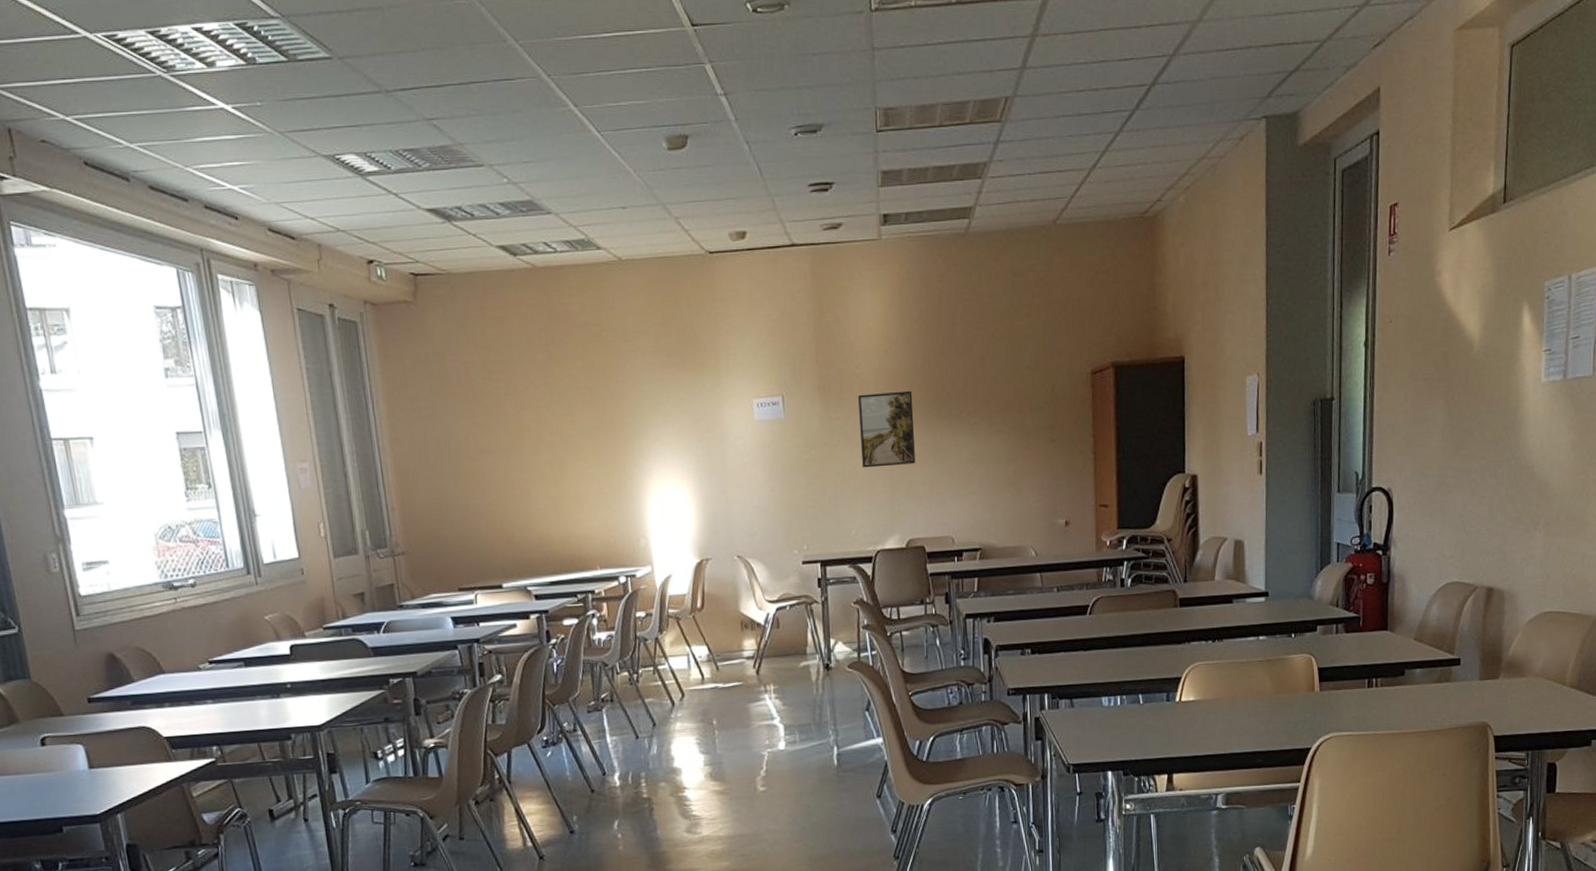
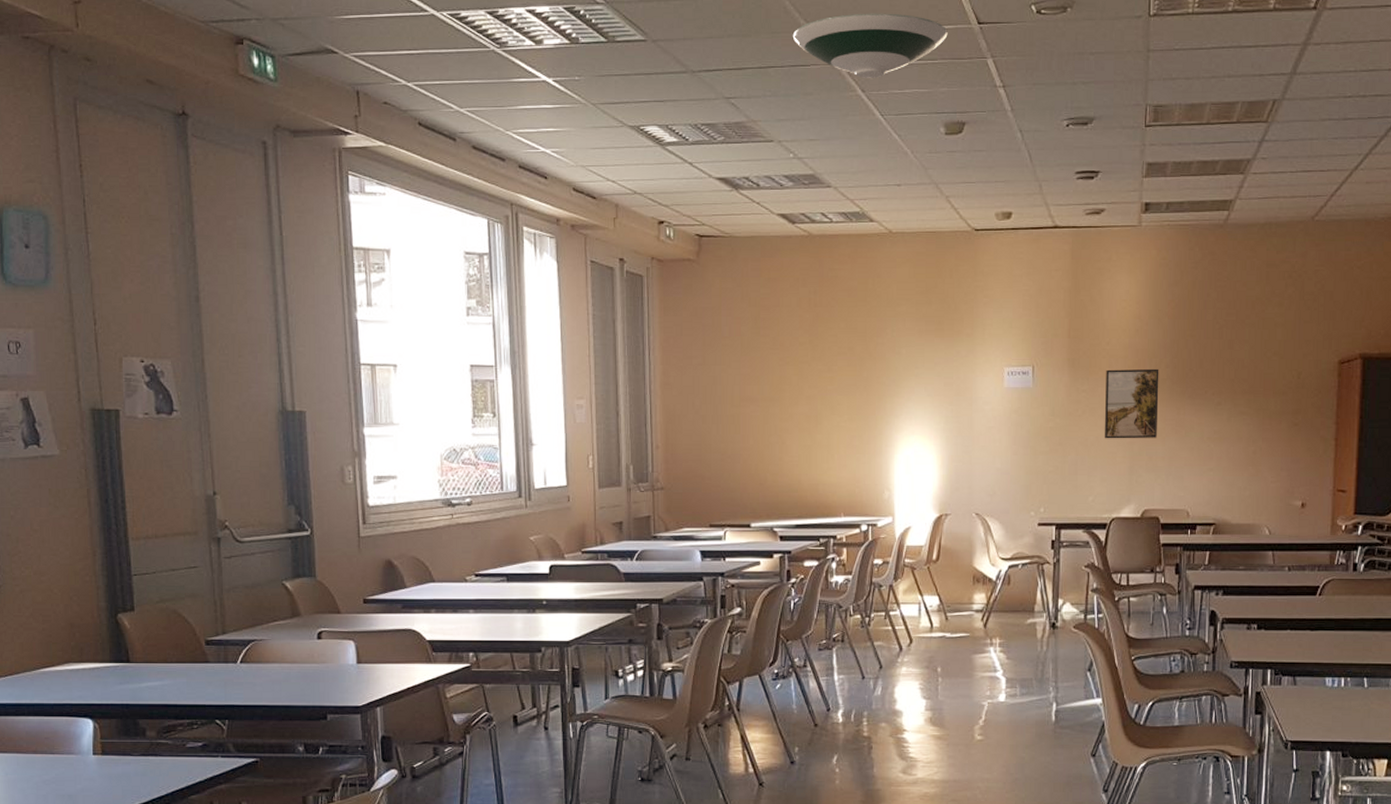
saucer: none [492,17,661,91] -> present [792,13,948,78]

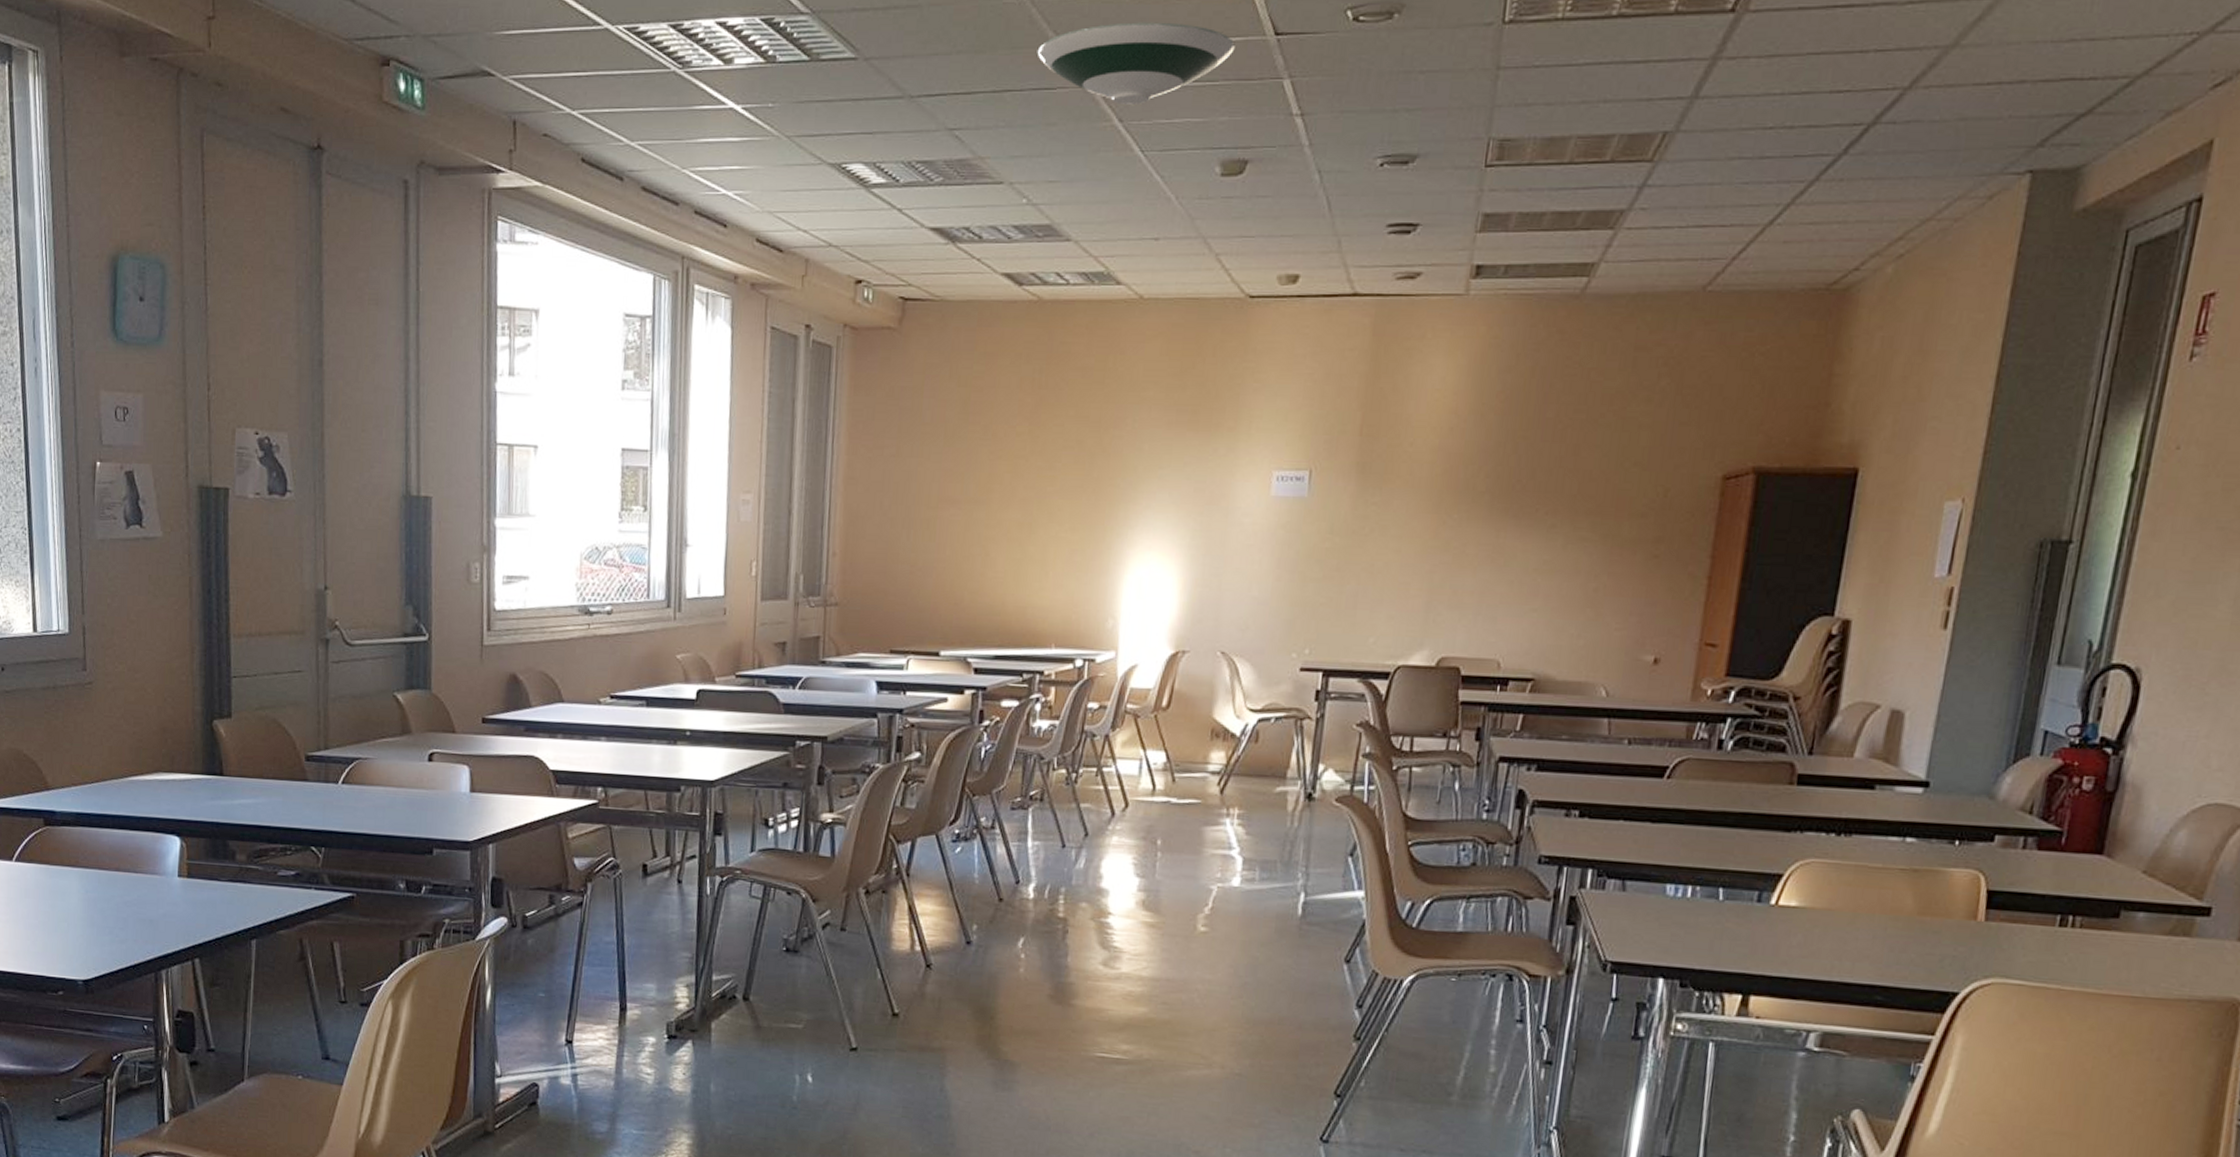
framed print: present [1104,368,1159,439] -> none [1395,477,1477,567]

